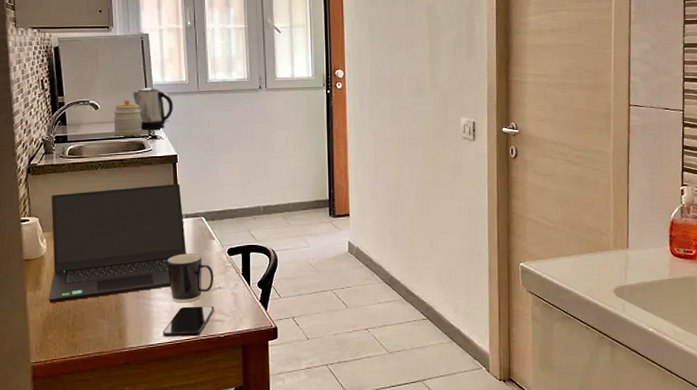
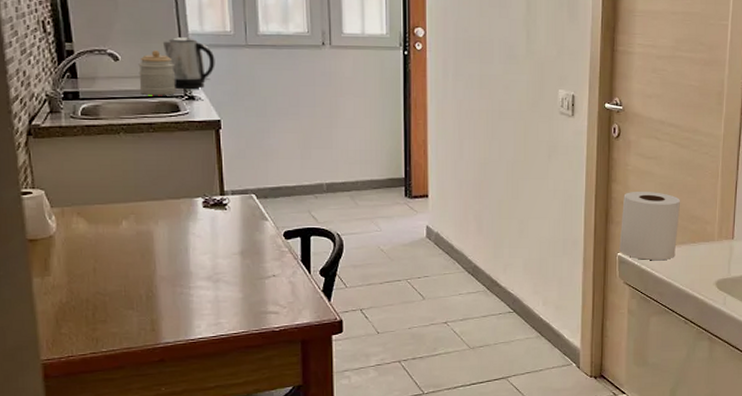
laptop: present [48,183,187,303] -> none [60,154,234,291]
phone: present [163,305,215,337] -> none [205,296,269,331]
mug: present [167,253,214,303] -> none [210,236,268,293]
toilet paper roll: none [521,205,577,270] -> present [619,191,681,261]

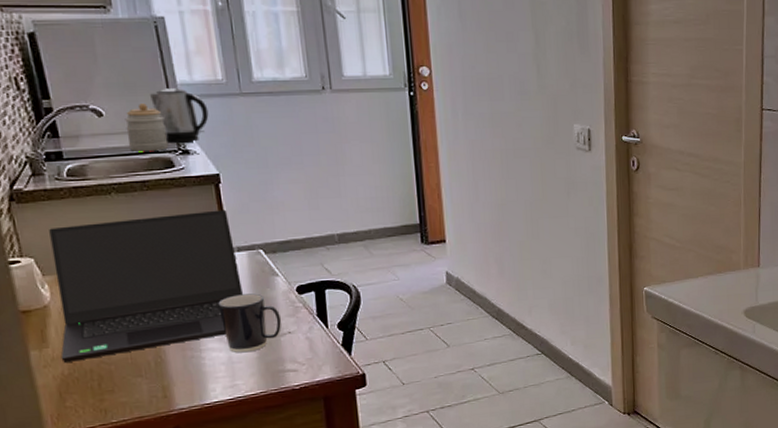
laptop: none [60,154,234,291] -> present [49,209,244,362]
mug: none [210,236,268,293] -> present [218,293,282,353]
toilet paper roll: present [619,191,681,261] -> none [645,223,705,294]

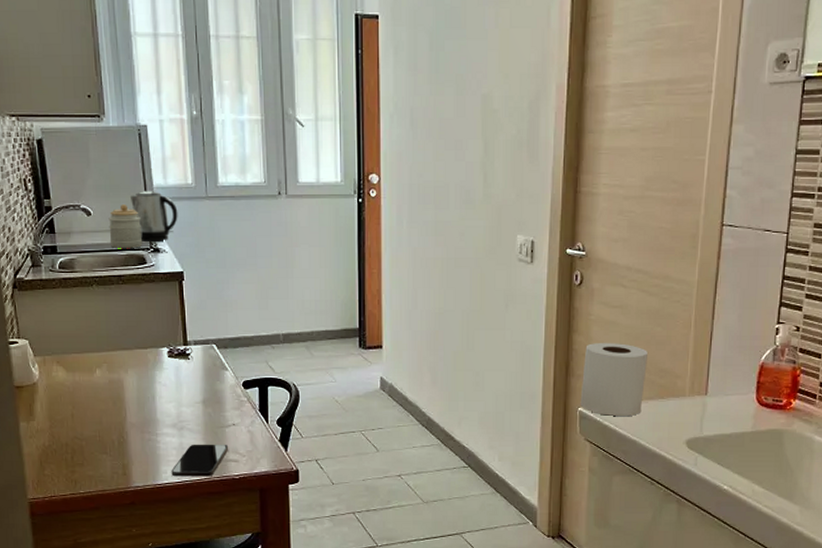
laptop: present [49,209,244,362] -> none [42,305,197,435]
mug: present [218,293,282,353] -> none [174,385,228,440]
phone: none [220,354,286,394] -> present [171,444,229,477]
toilet paper roll: none [645,223,705,294] -> present [580,342,649,417]

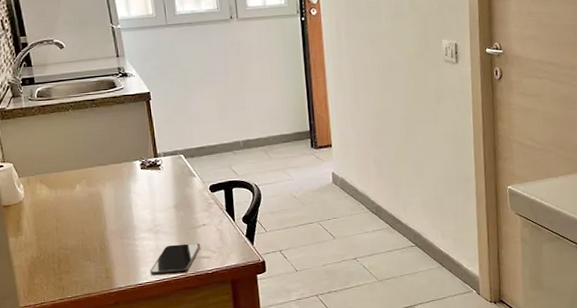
jar: present [108,204,143,248] -> none [79,36,112,76]
kettle: present [131,191,178,243] -> none [98,23,142,69]
toilet paper roll: present [580,342,649,417] -> none [508,127,564,192]

